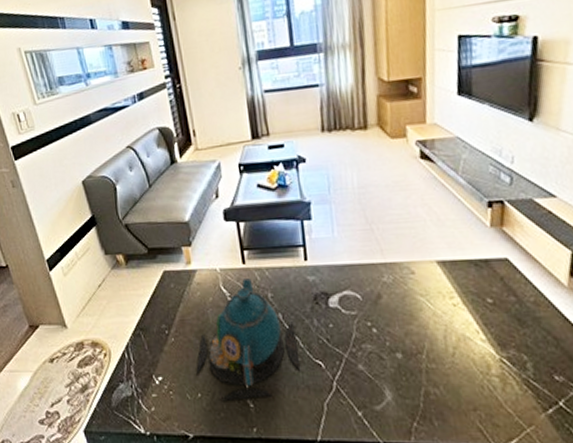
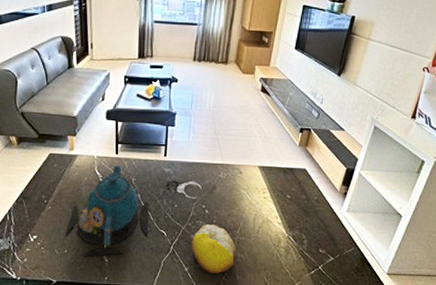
fruit: none [361,347,427,420] -> present [192,223,235,275]

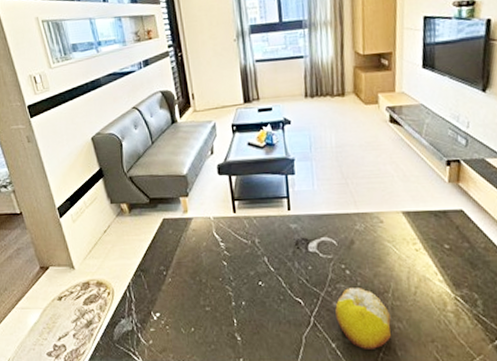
teapot: present [66,166,149,256] -> none [190,226,283,334]

